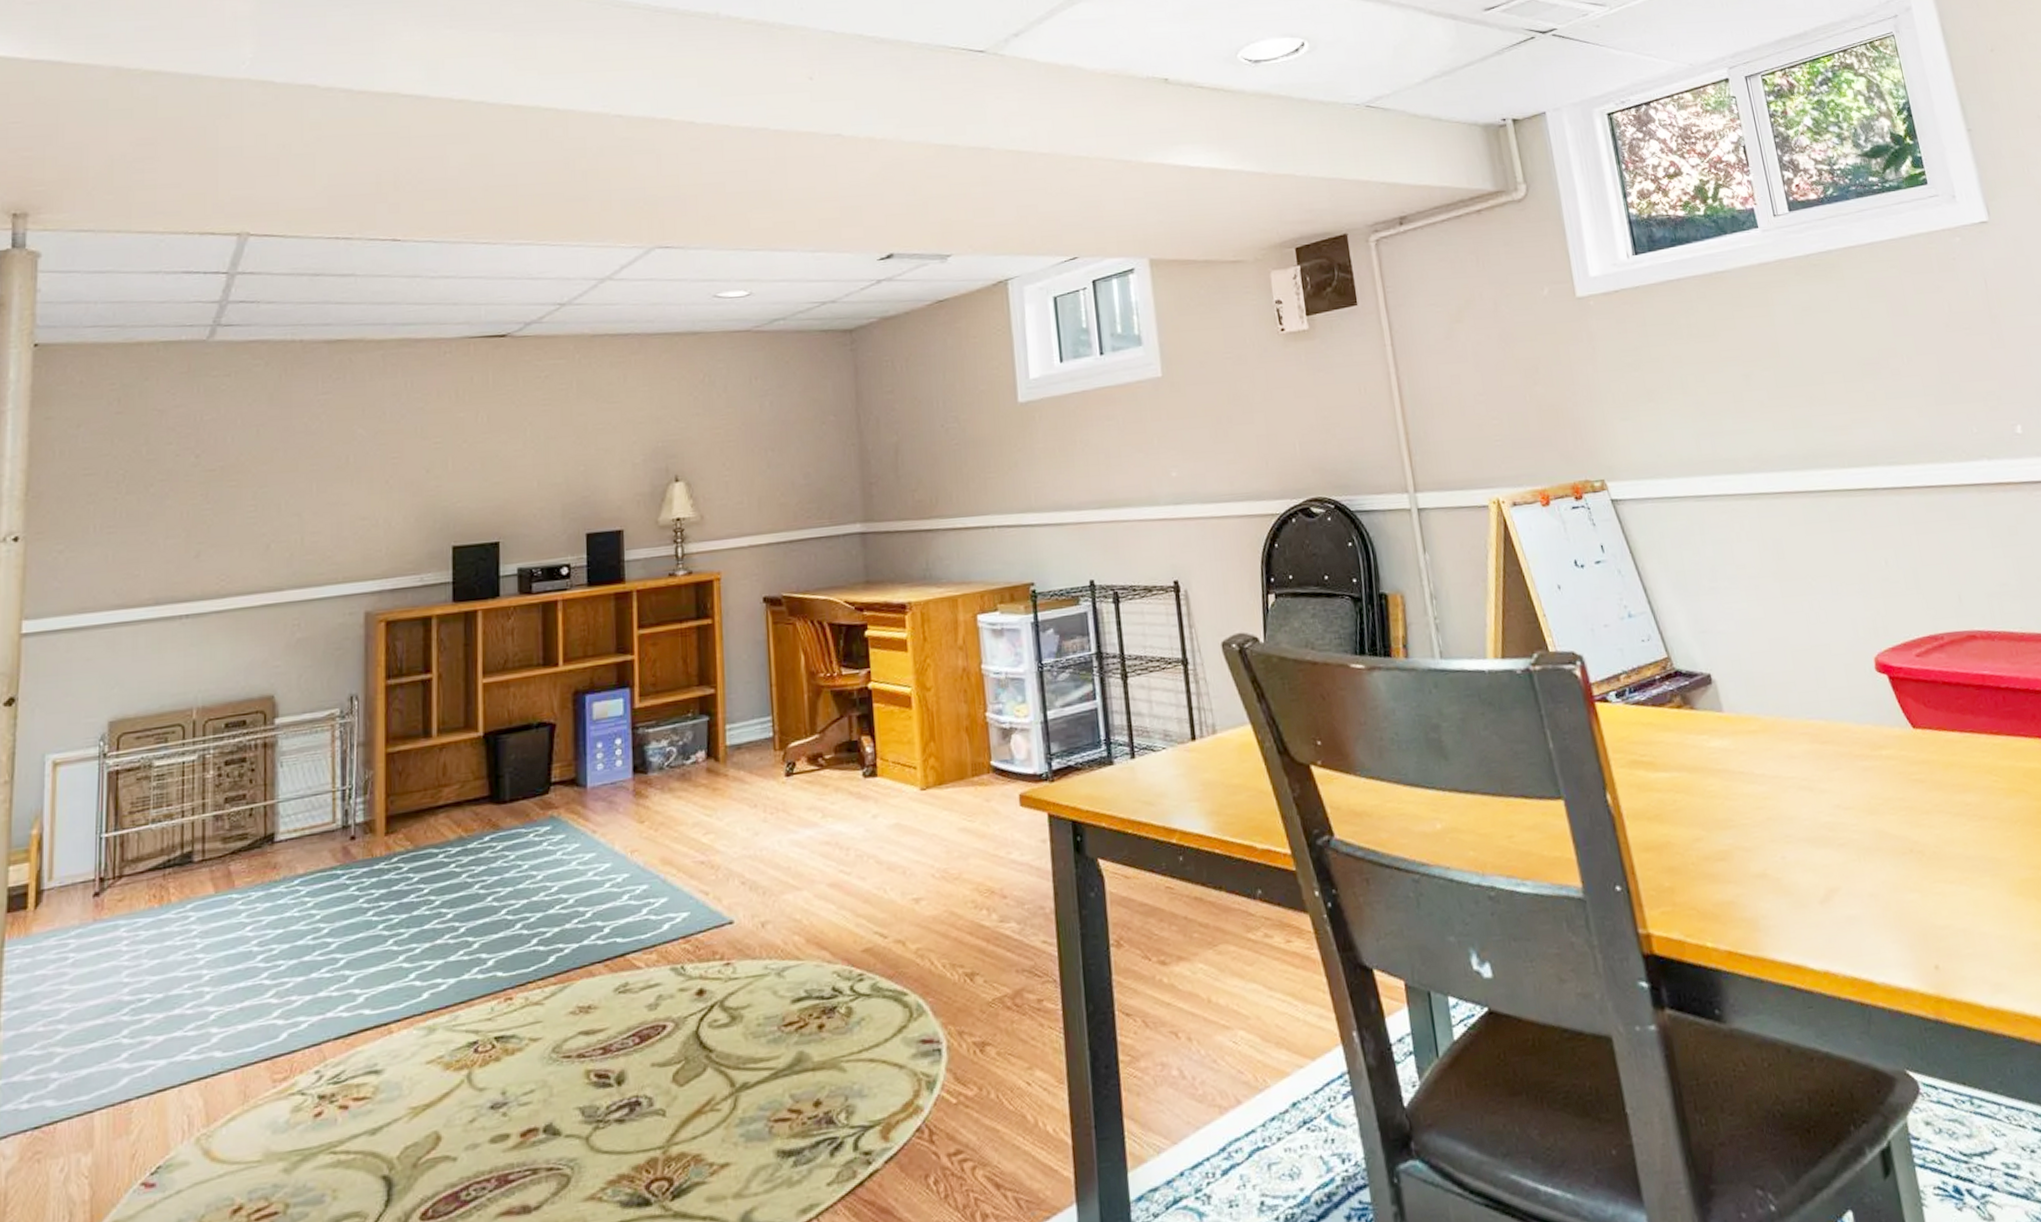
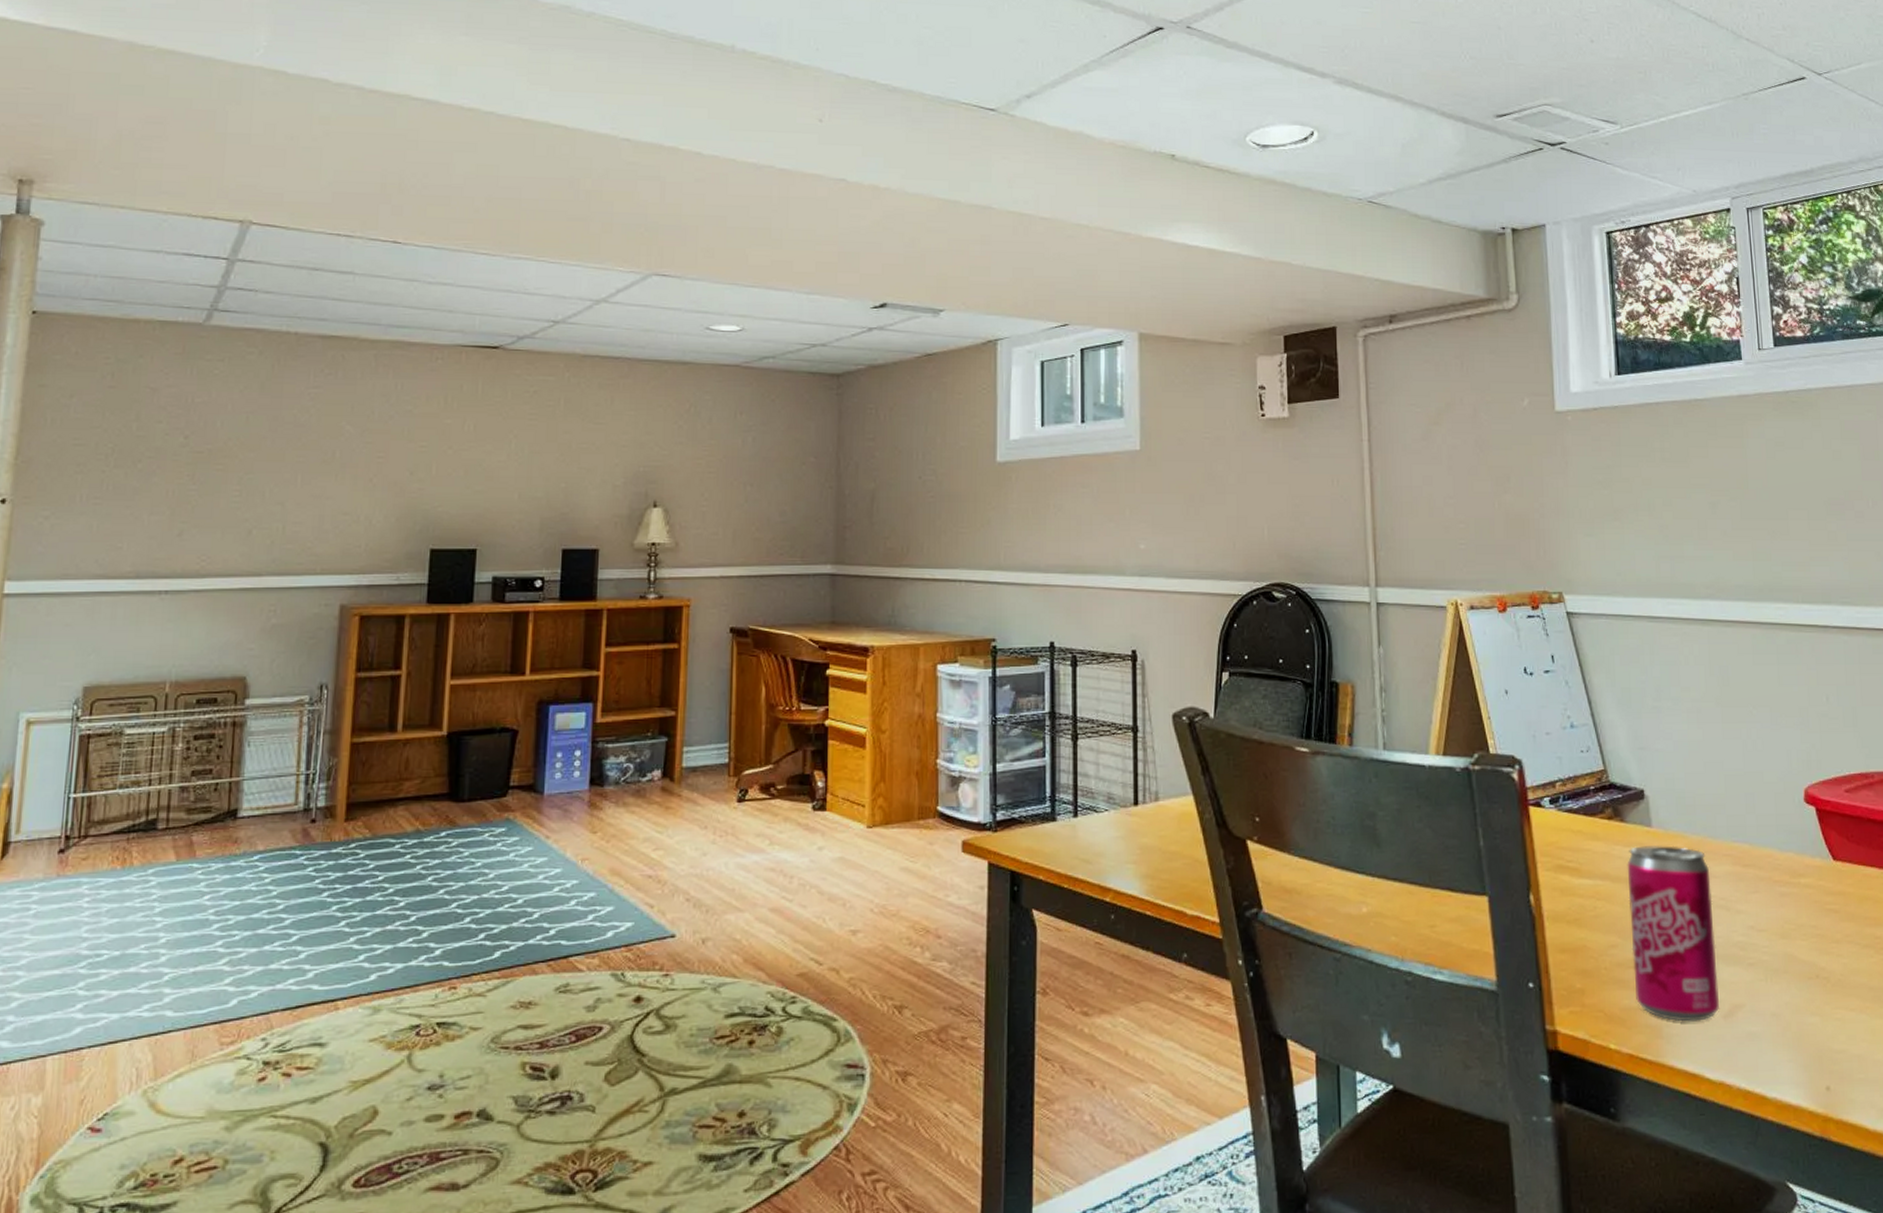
beverage can: none [1702,729,1814,912] -> present [1627,846,1719,1022]

